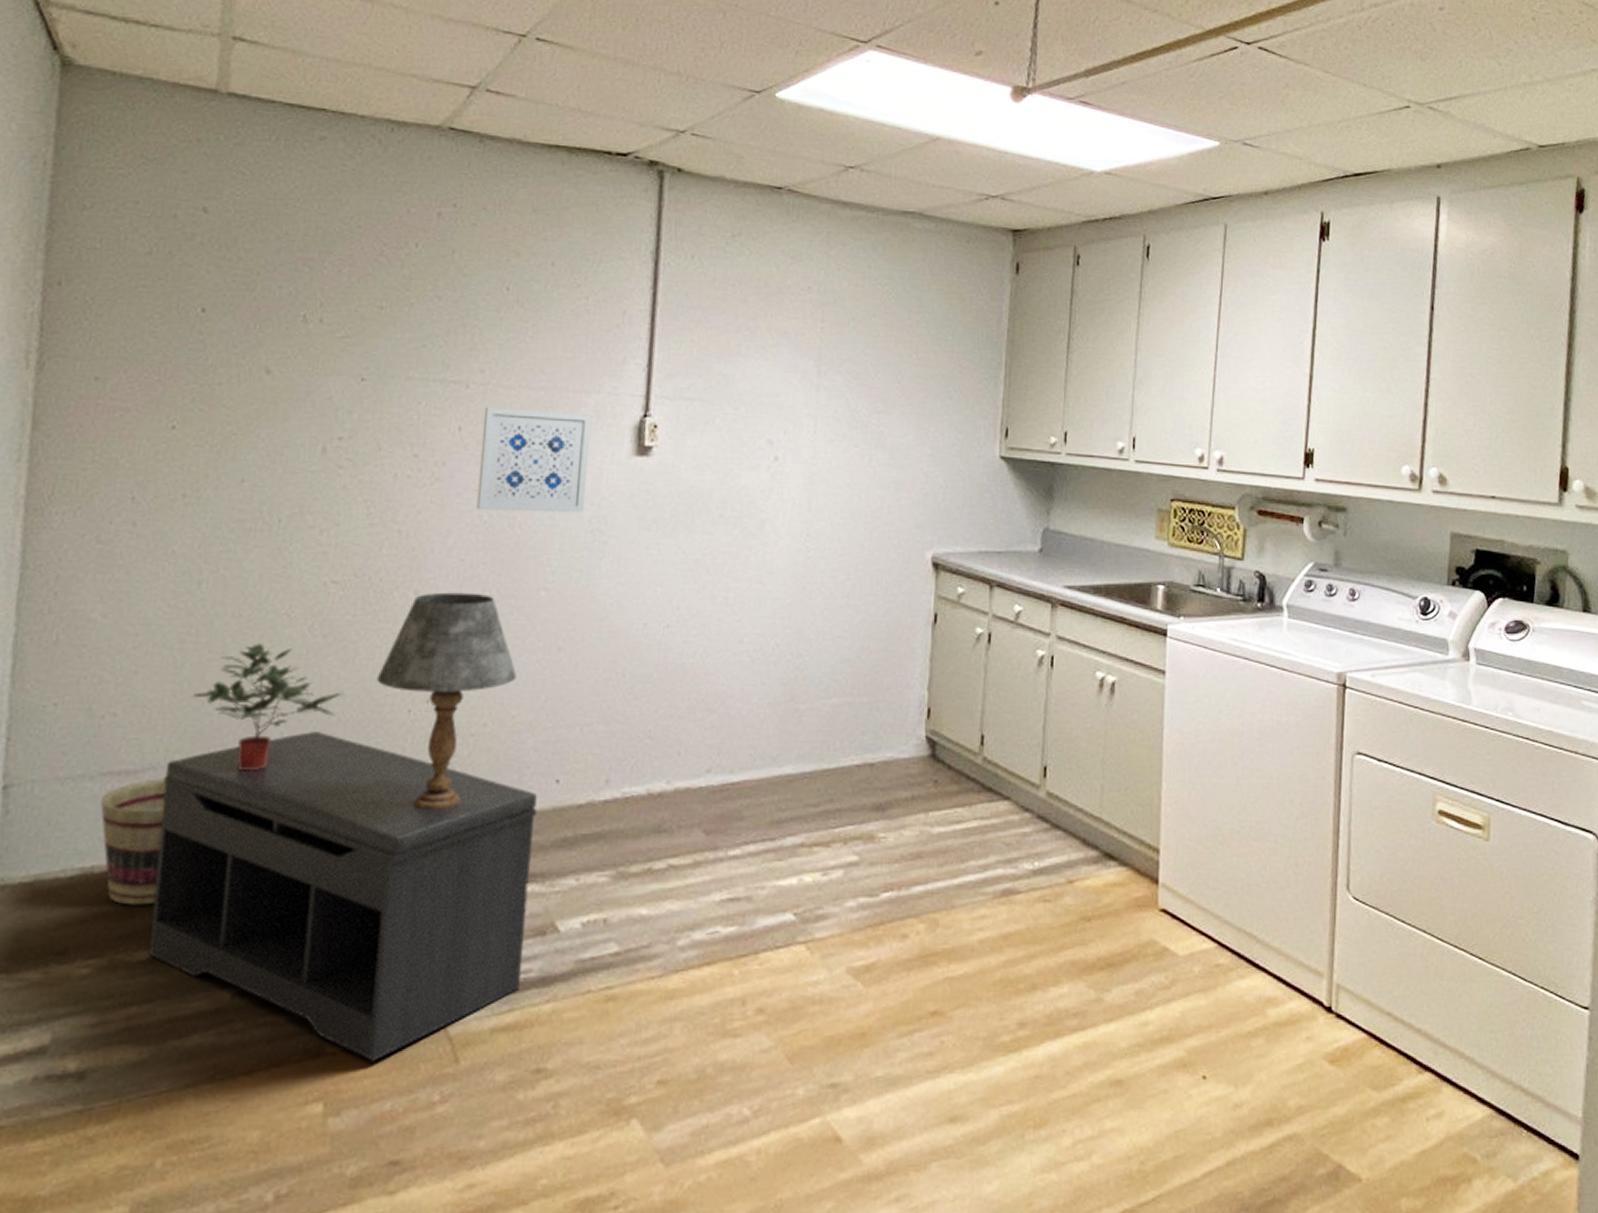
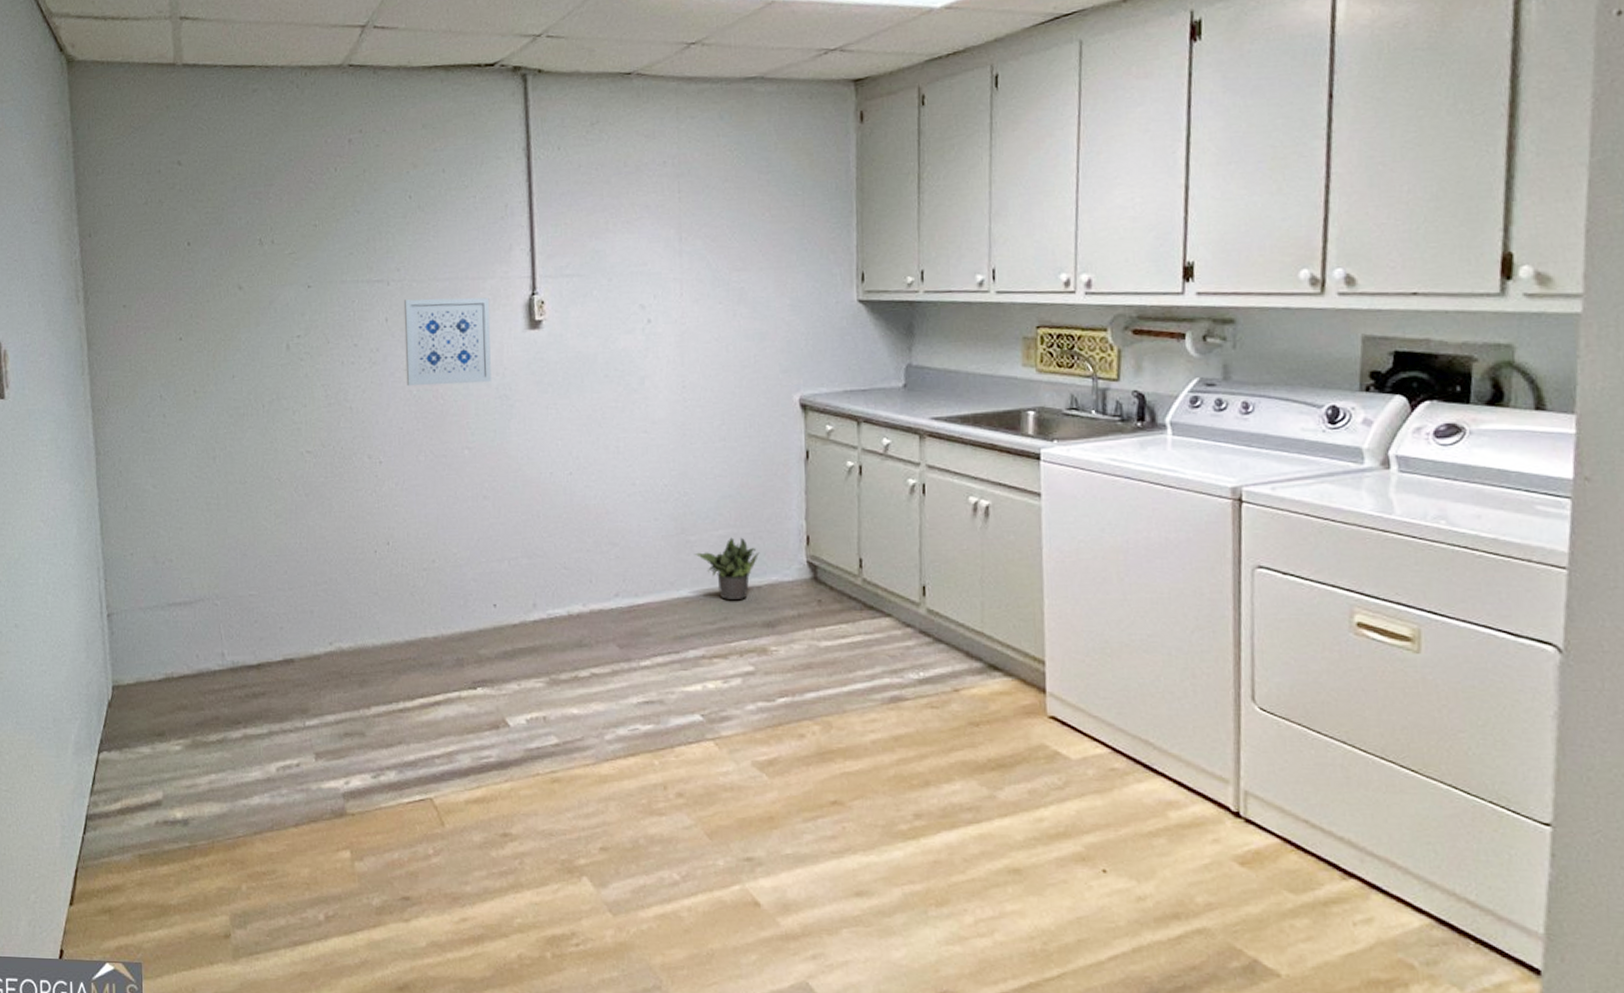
basket: present [100,778,167,906] -> none [170,607,217,701]
bench: present [149,732,538,1062] -> none [210,570,484,822]
potted plant: present [192,643,345,771] -> none [221,503,327,601]
table lamp: present [376,592,517,810] -> none [348,454,454,630]
potted plant: none [803,707,876,778] -> present [695,537,760,600]

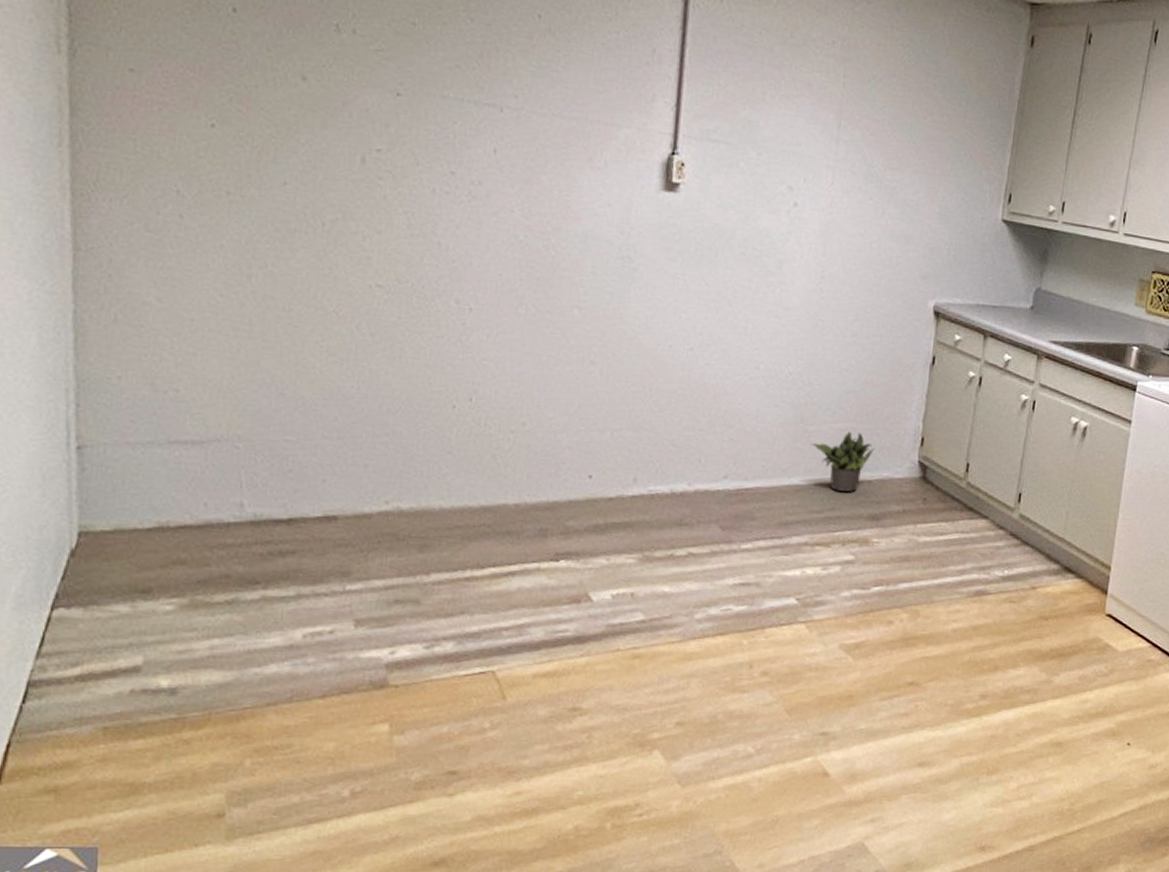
wall art: present [403,297,492,387] -> none [512,132,622,241]

